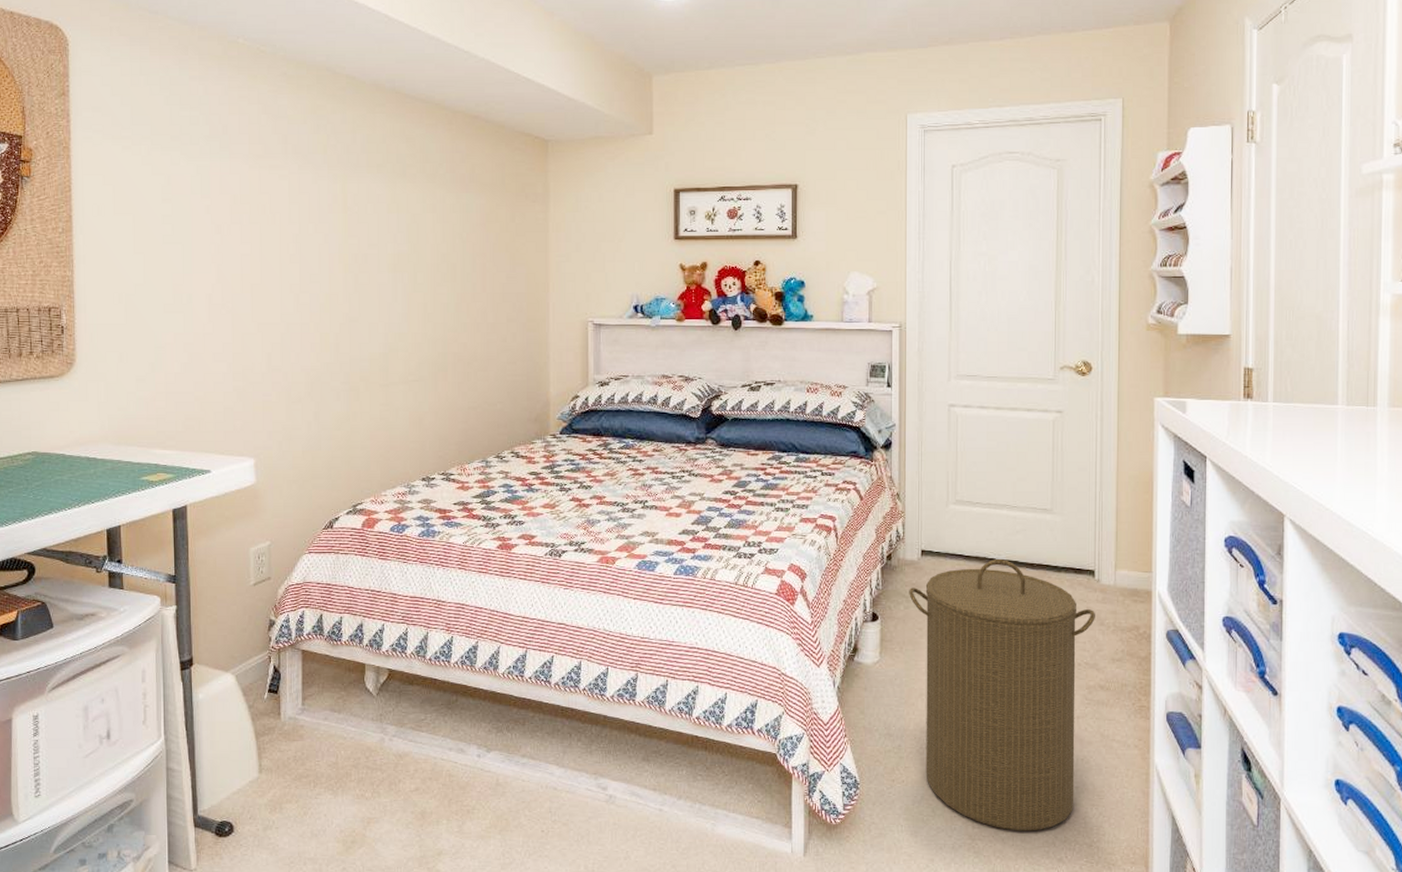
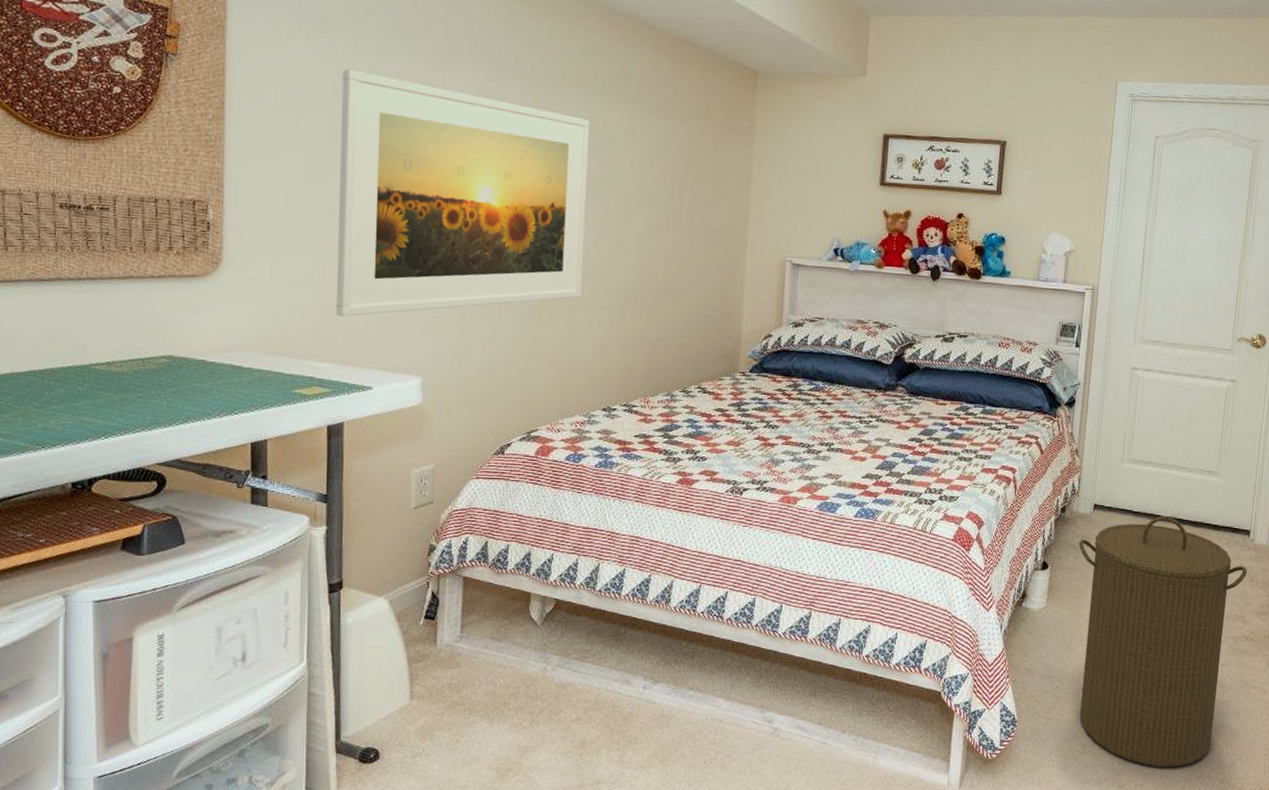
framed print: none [171,175,396,405] -> present [335,69,590,317]

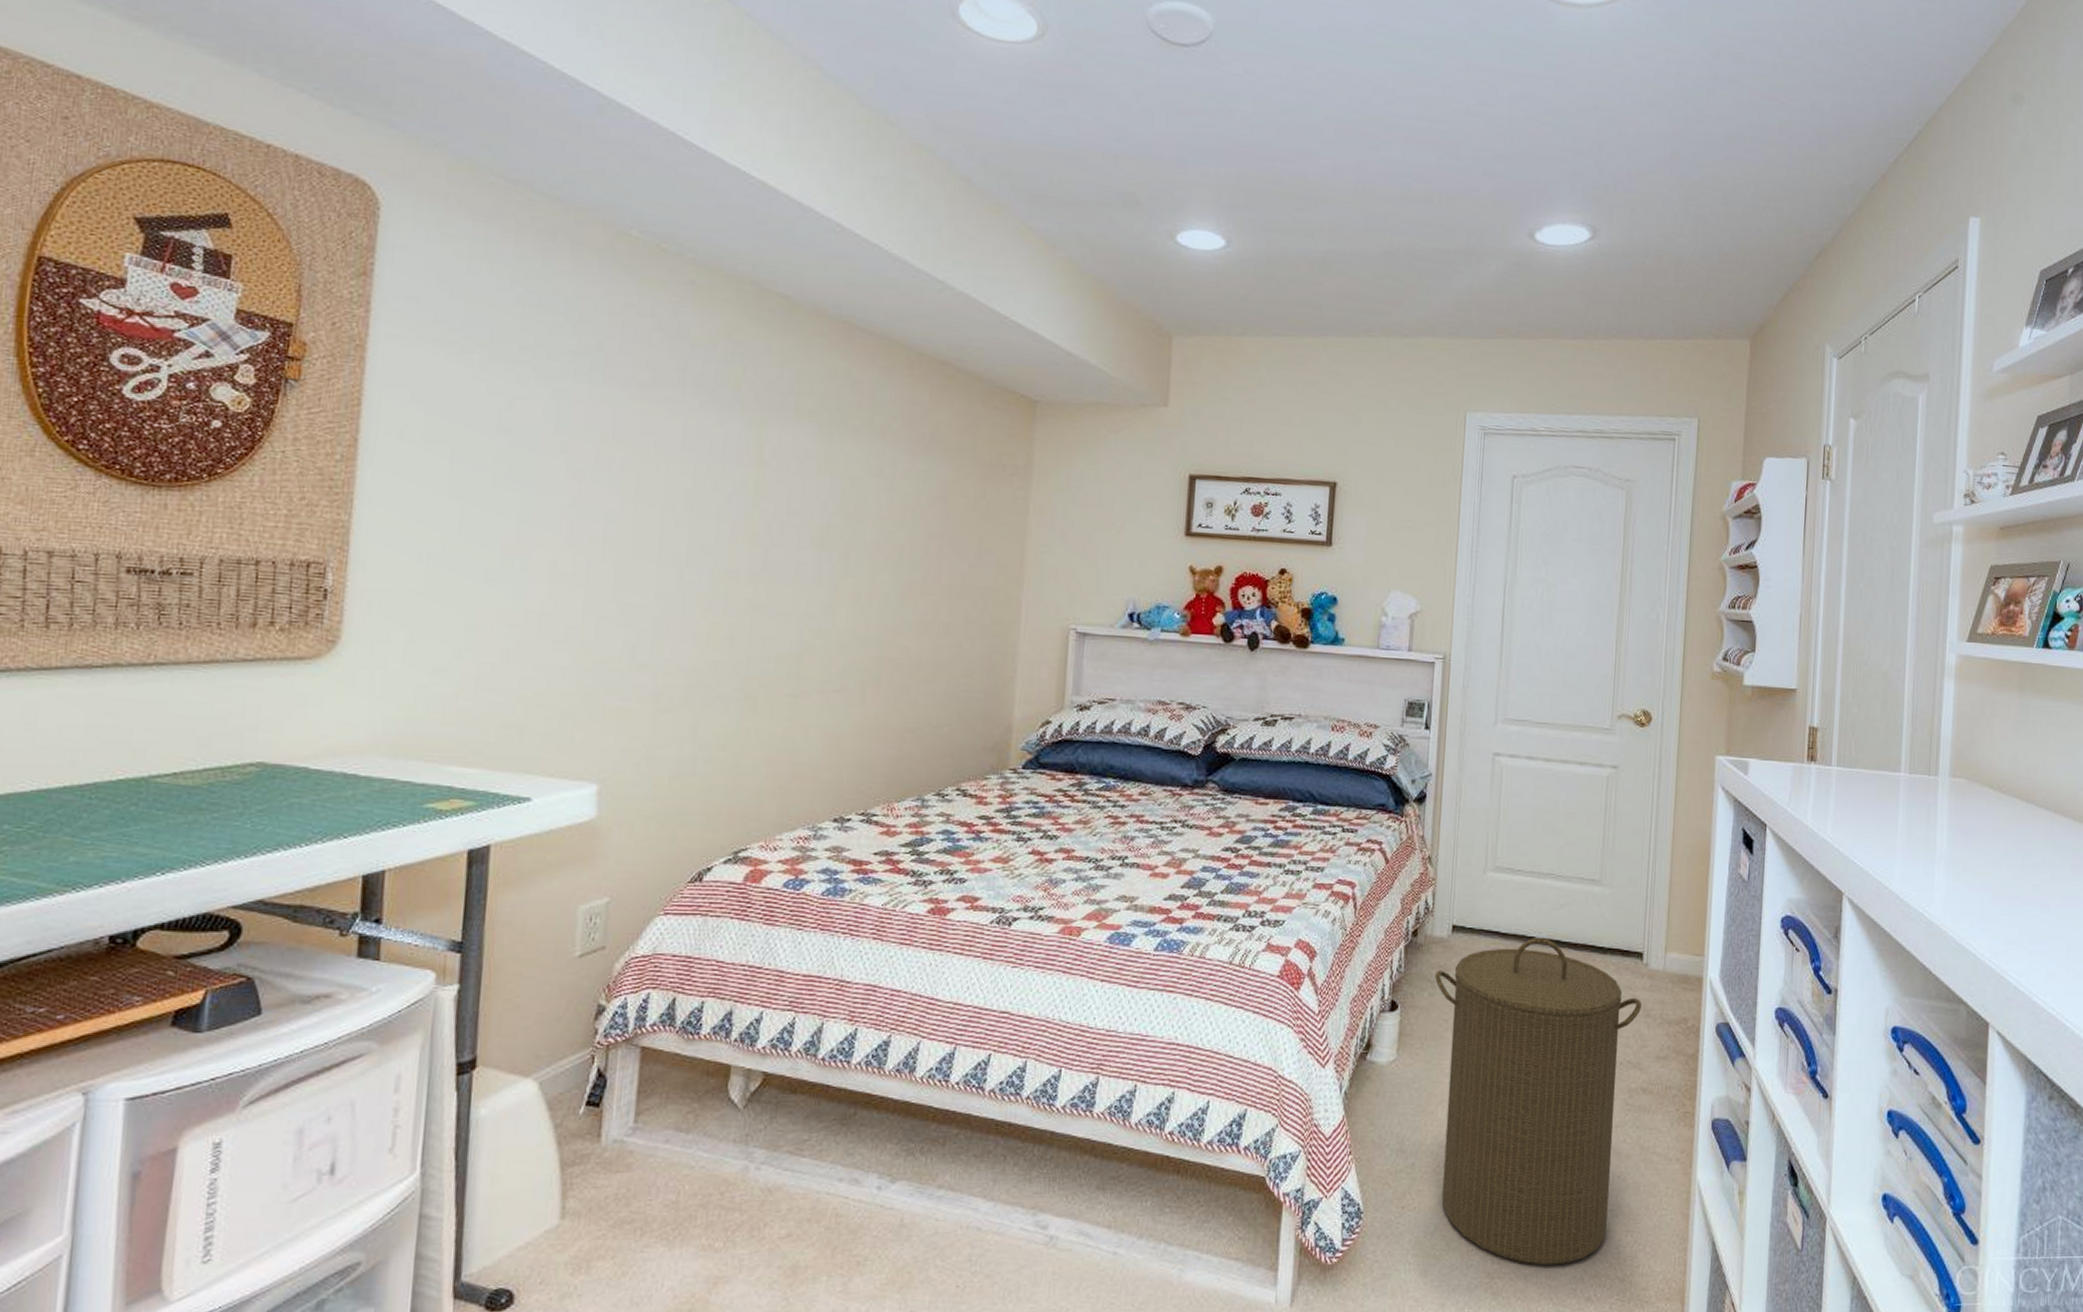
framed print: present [335,69,590,317] -> none [487,398,828,708]

